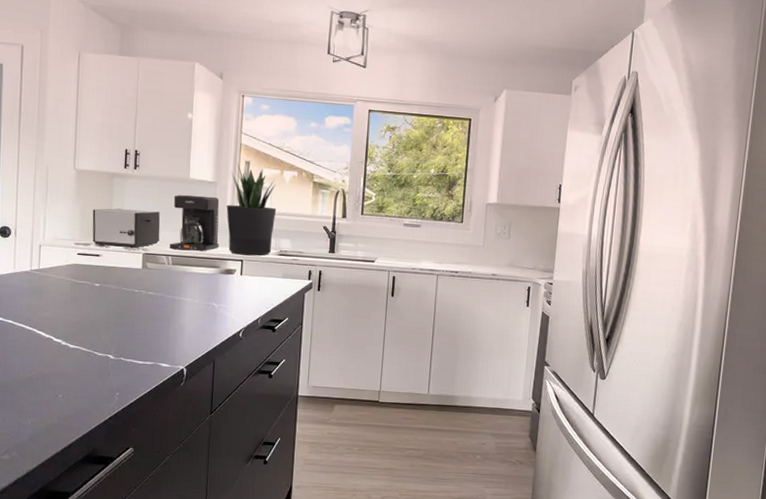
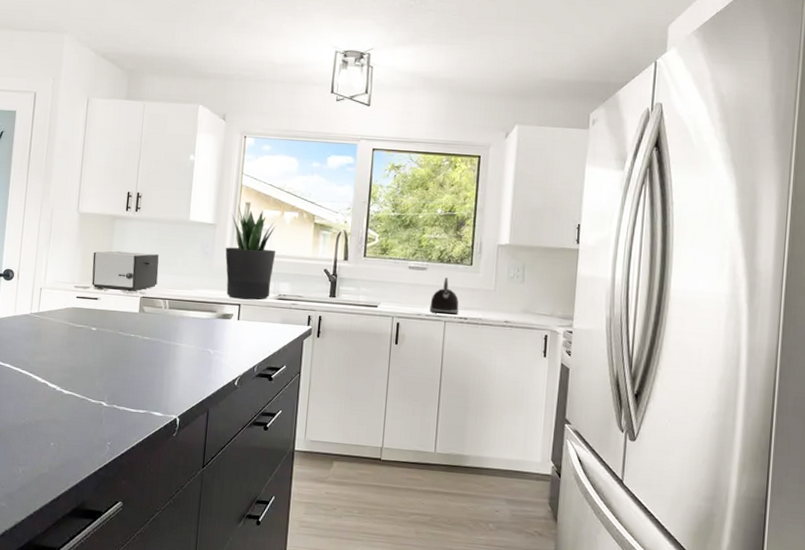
coffee maker: present [170,194,220,252] -> none [167,237,219,296]
kettle: none [423,234,451,269] -> present [429,277,459,316]

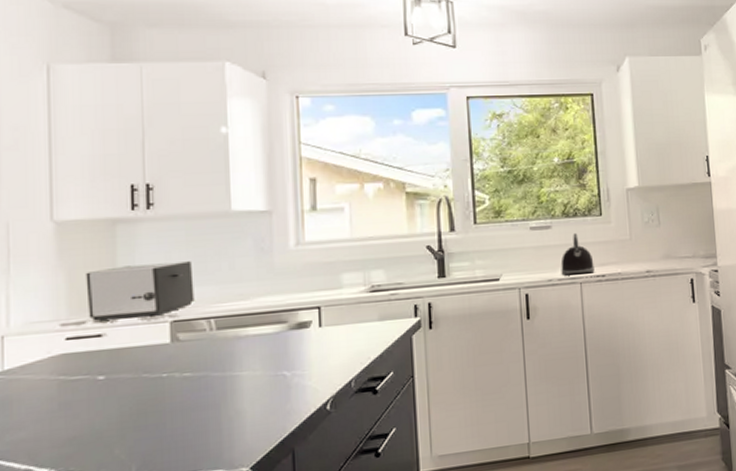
planter: present [225,204,276,300] -> none [289,182,361,301]

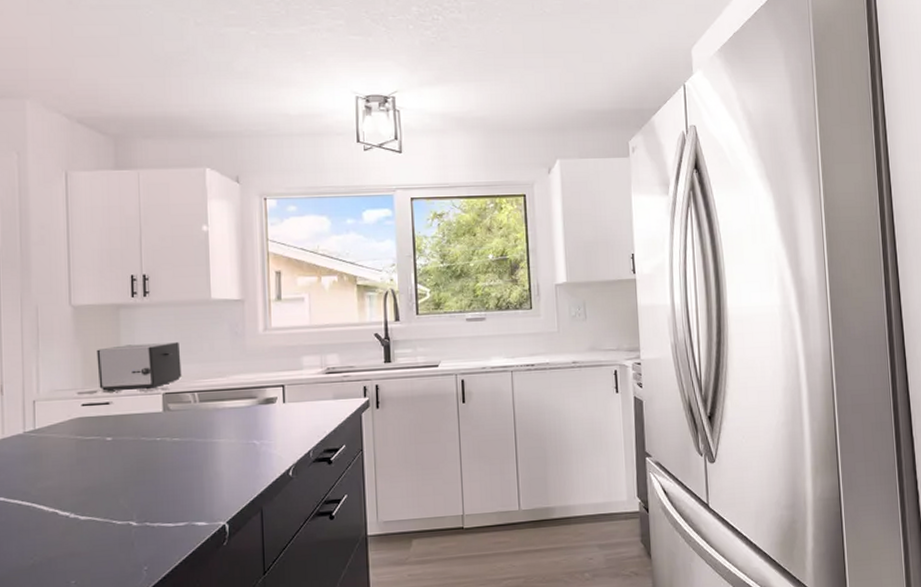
kettle: present [560,233,595,277] -> none [493,325,525,365]

